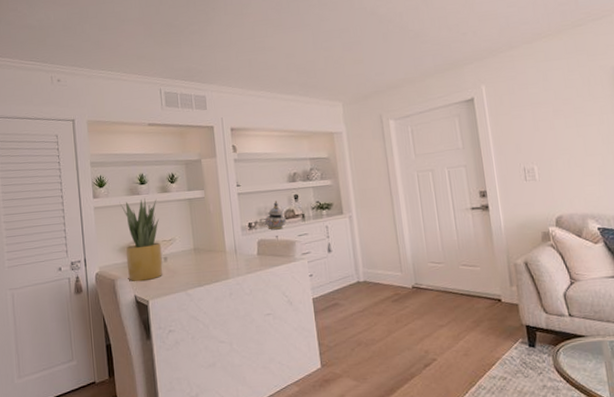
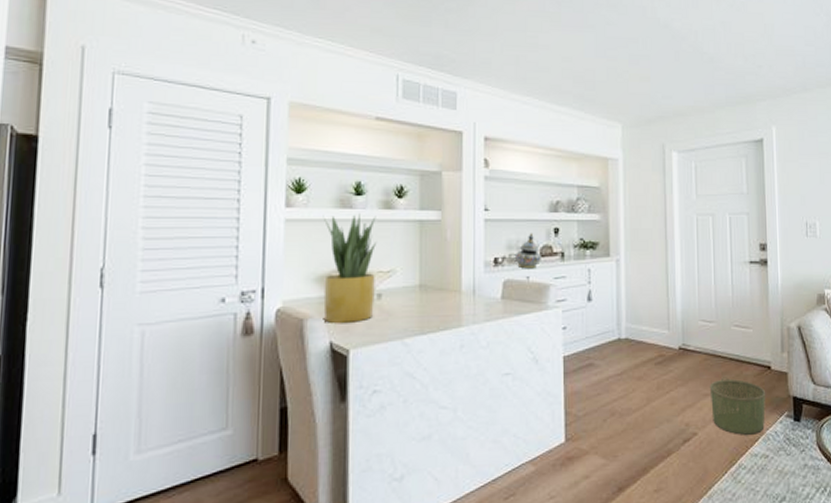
basket: none [444,310,500,360] -> present [709,377,766,435]

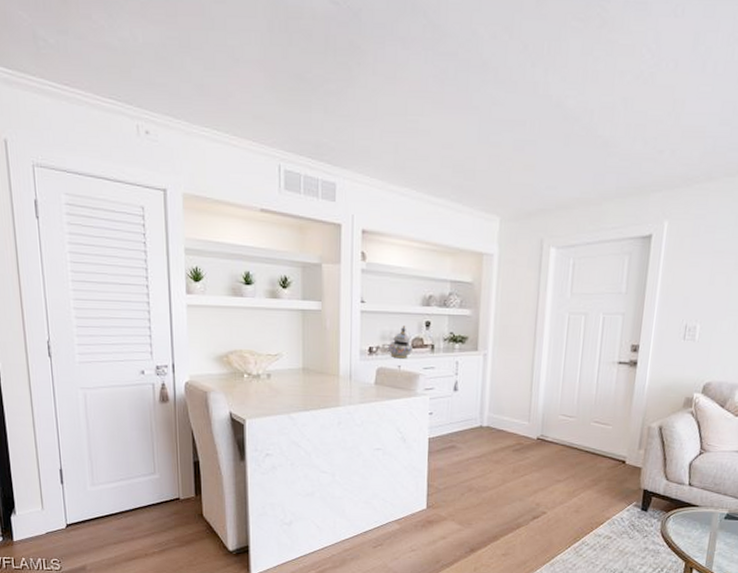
planter: present [323,214,376,323] -> none [219,302,265,397]
basket: present [709,377,766,435] -> none [562,467,618,518]

